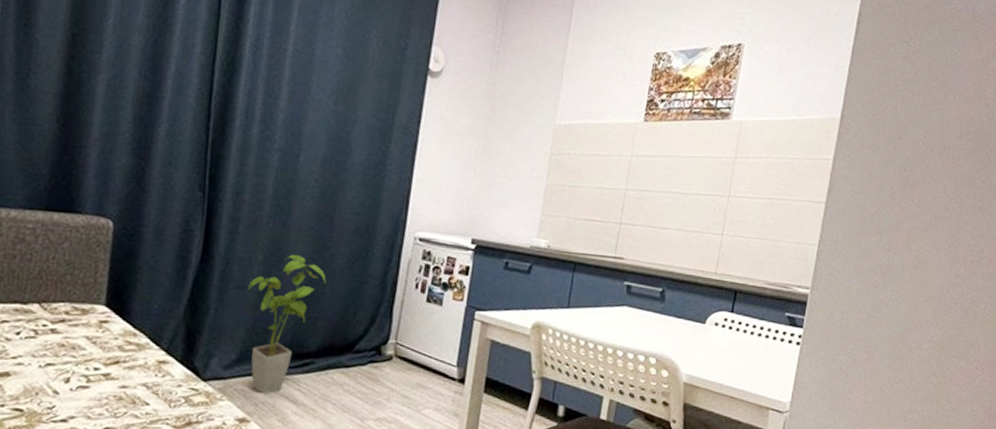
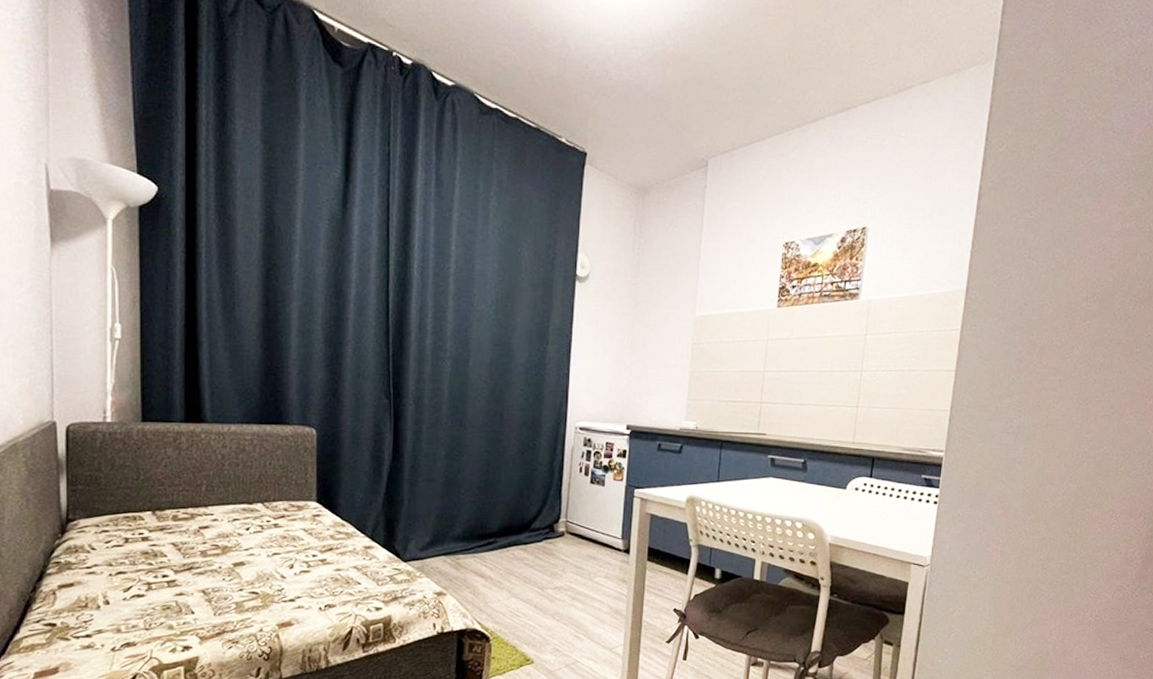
house plant: present [248,255,327,395] -> none [435,449,501,571]

